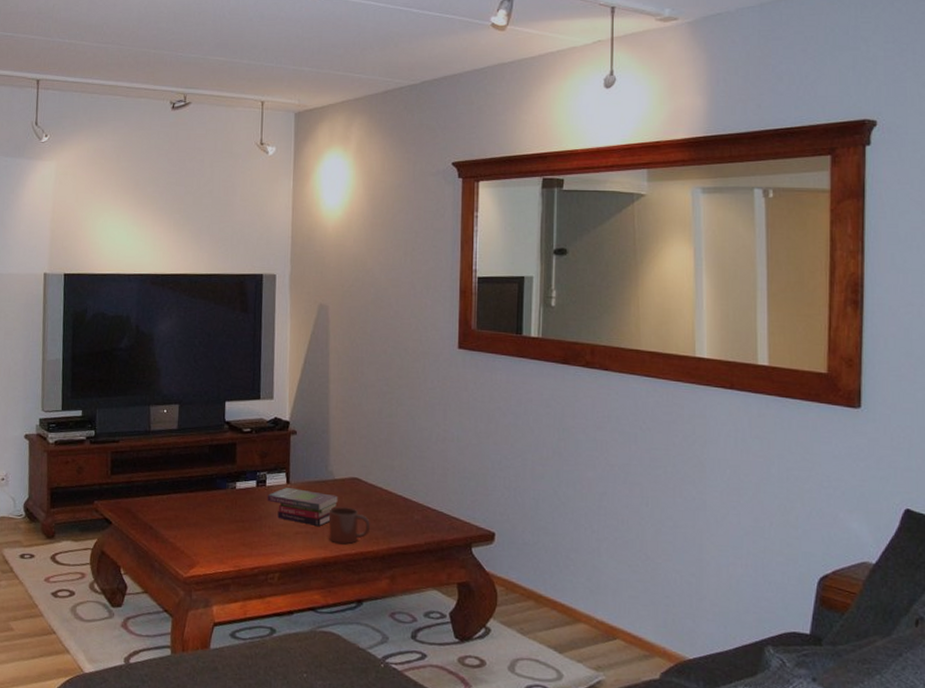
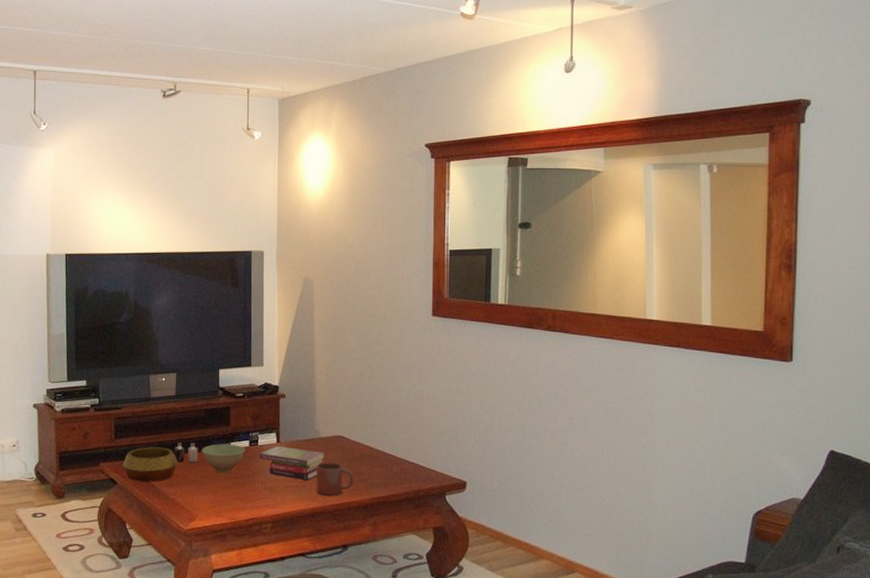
decorative bowl: none [118,484,179,523] -> present [122,447,178,482]
candle: none [174,480,201,503] -> present [174,442,198,463]
bowl: none [204,483,252,517] -> present [201,444,245,474]

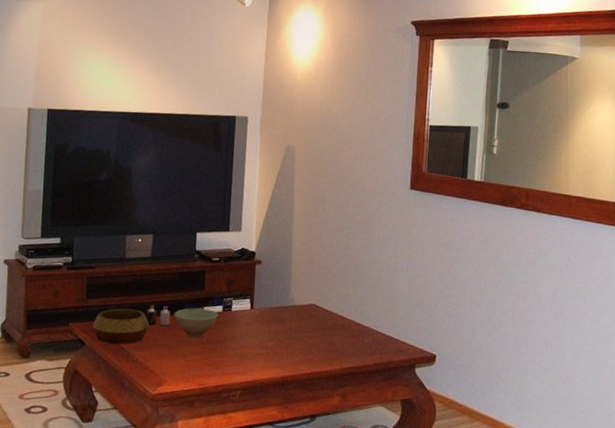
books: present [259,445,324,480] -> none [232,312,297,348]
mug: present [315,462,353,496] -> none [287,330,325,365]

